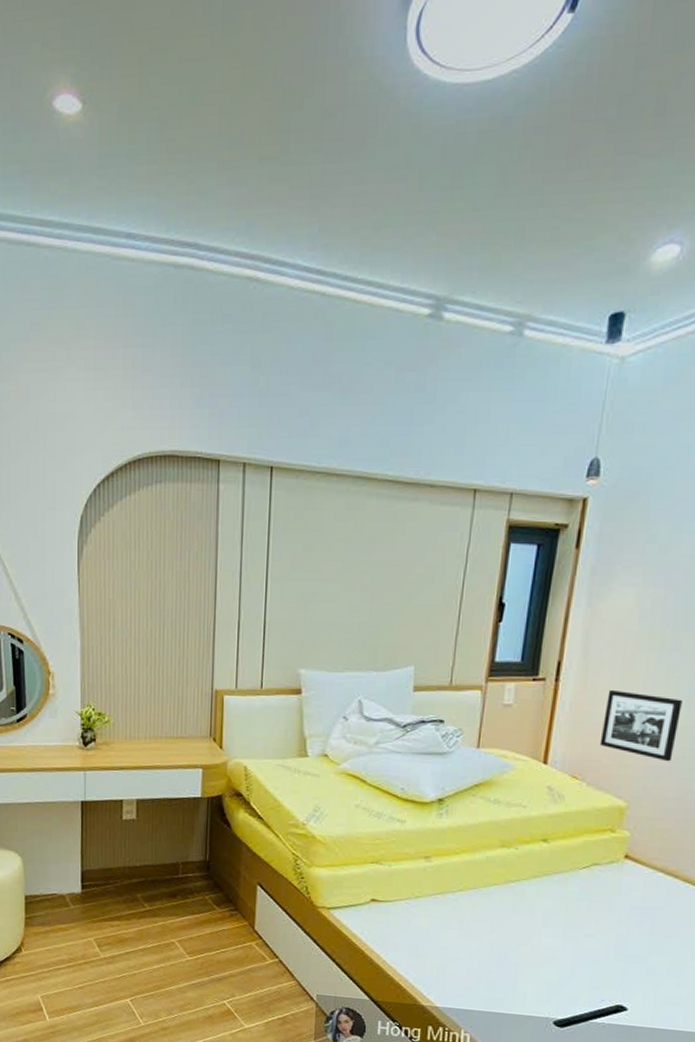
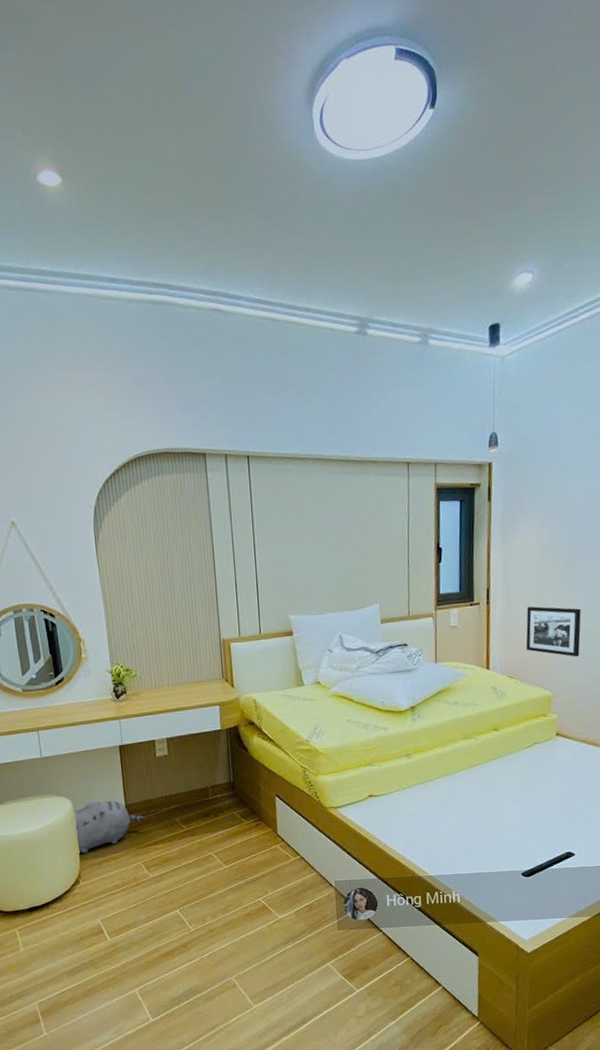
plush toy: none [23,861,102,919] -> present [74,800,145,853]

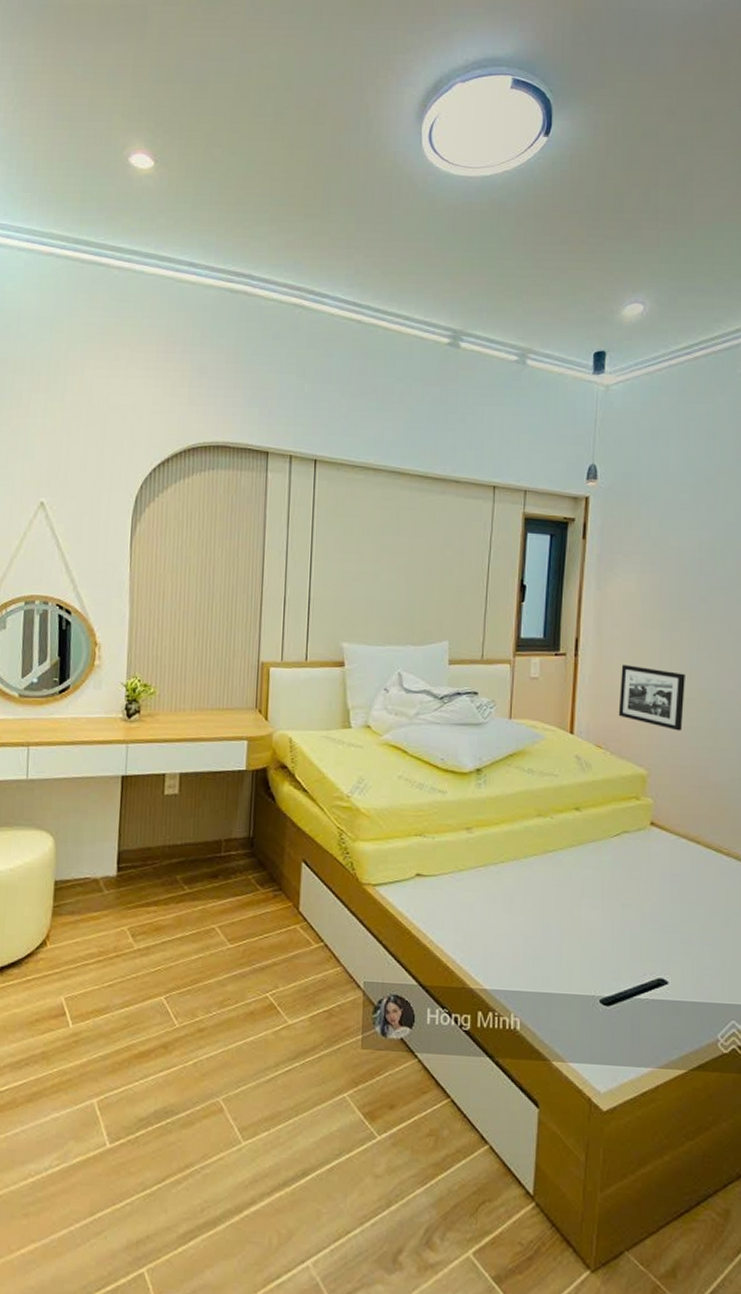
plush toy: present [74,800,145,853] -> none [52,841,140,907]

